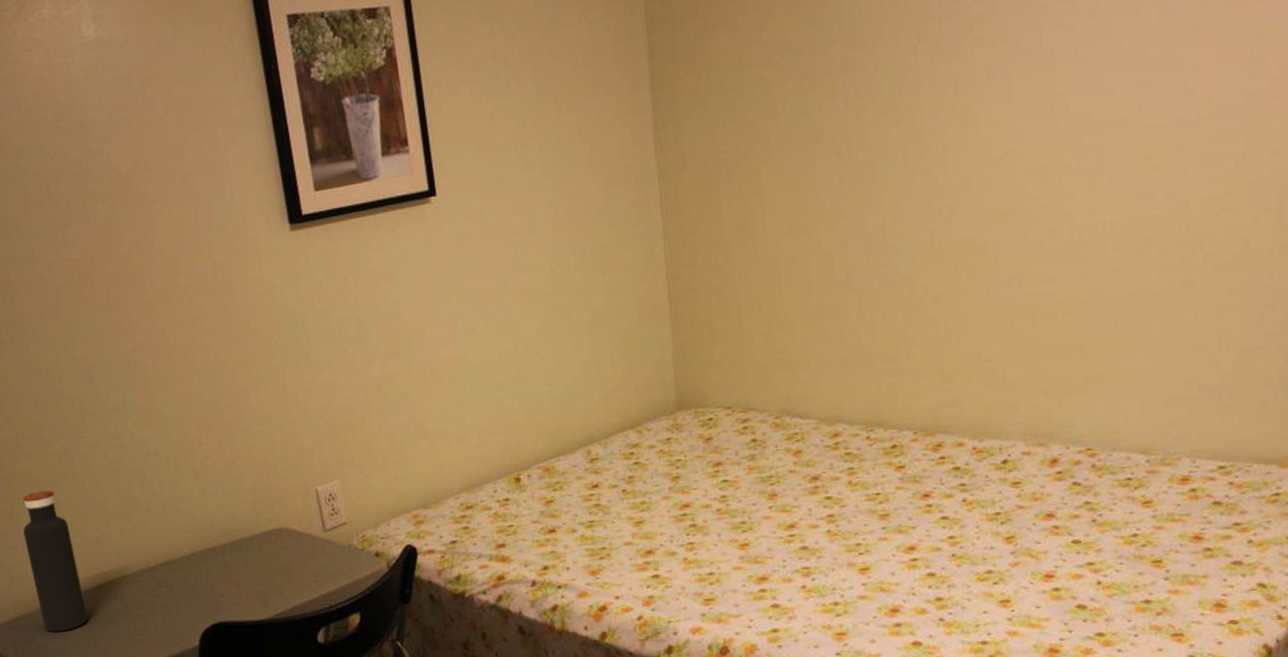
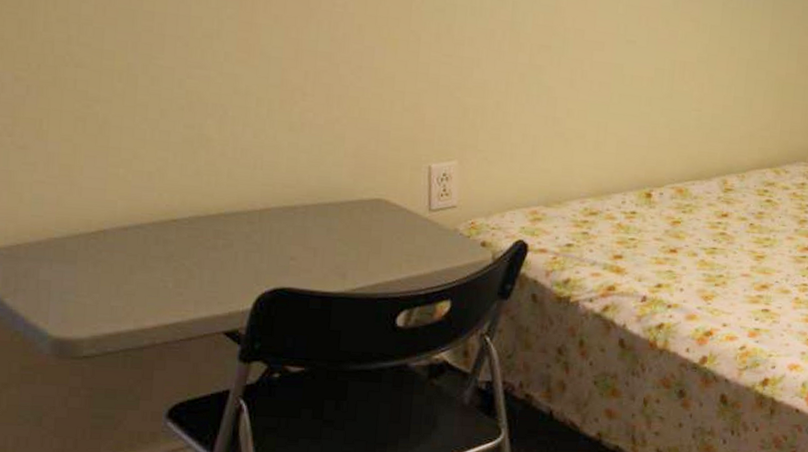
water bottle: present [23,491,88,633] -> none [50,107,115,270]

